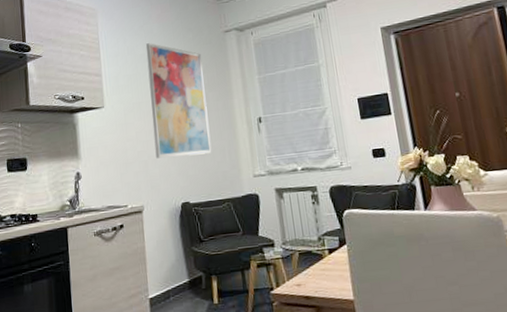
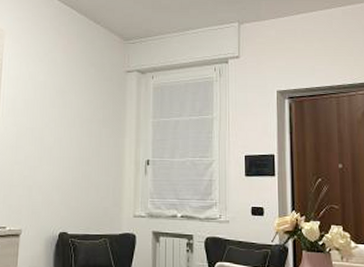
wall art: present [146,43,212,159] -> none [41,71,101,188]

